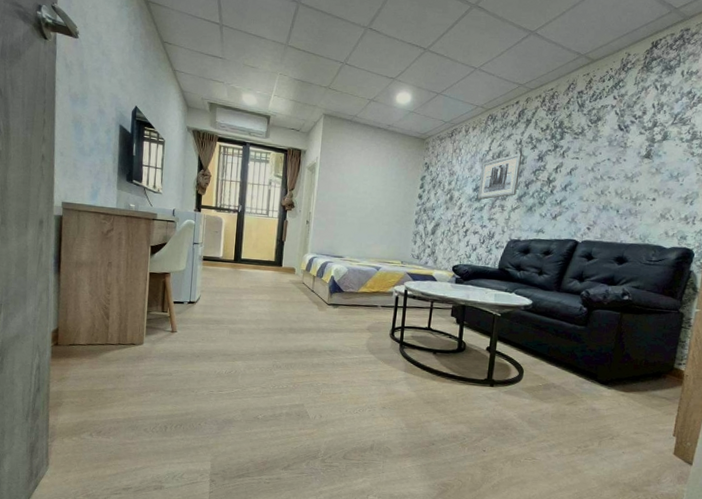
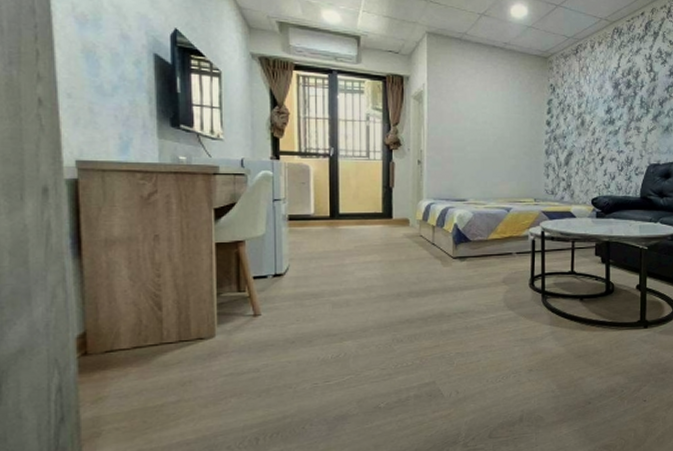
wall art: present [477,153,523,200] -> none [611,68,653,123]

